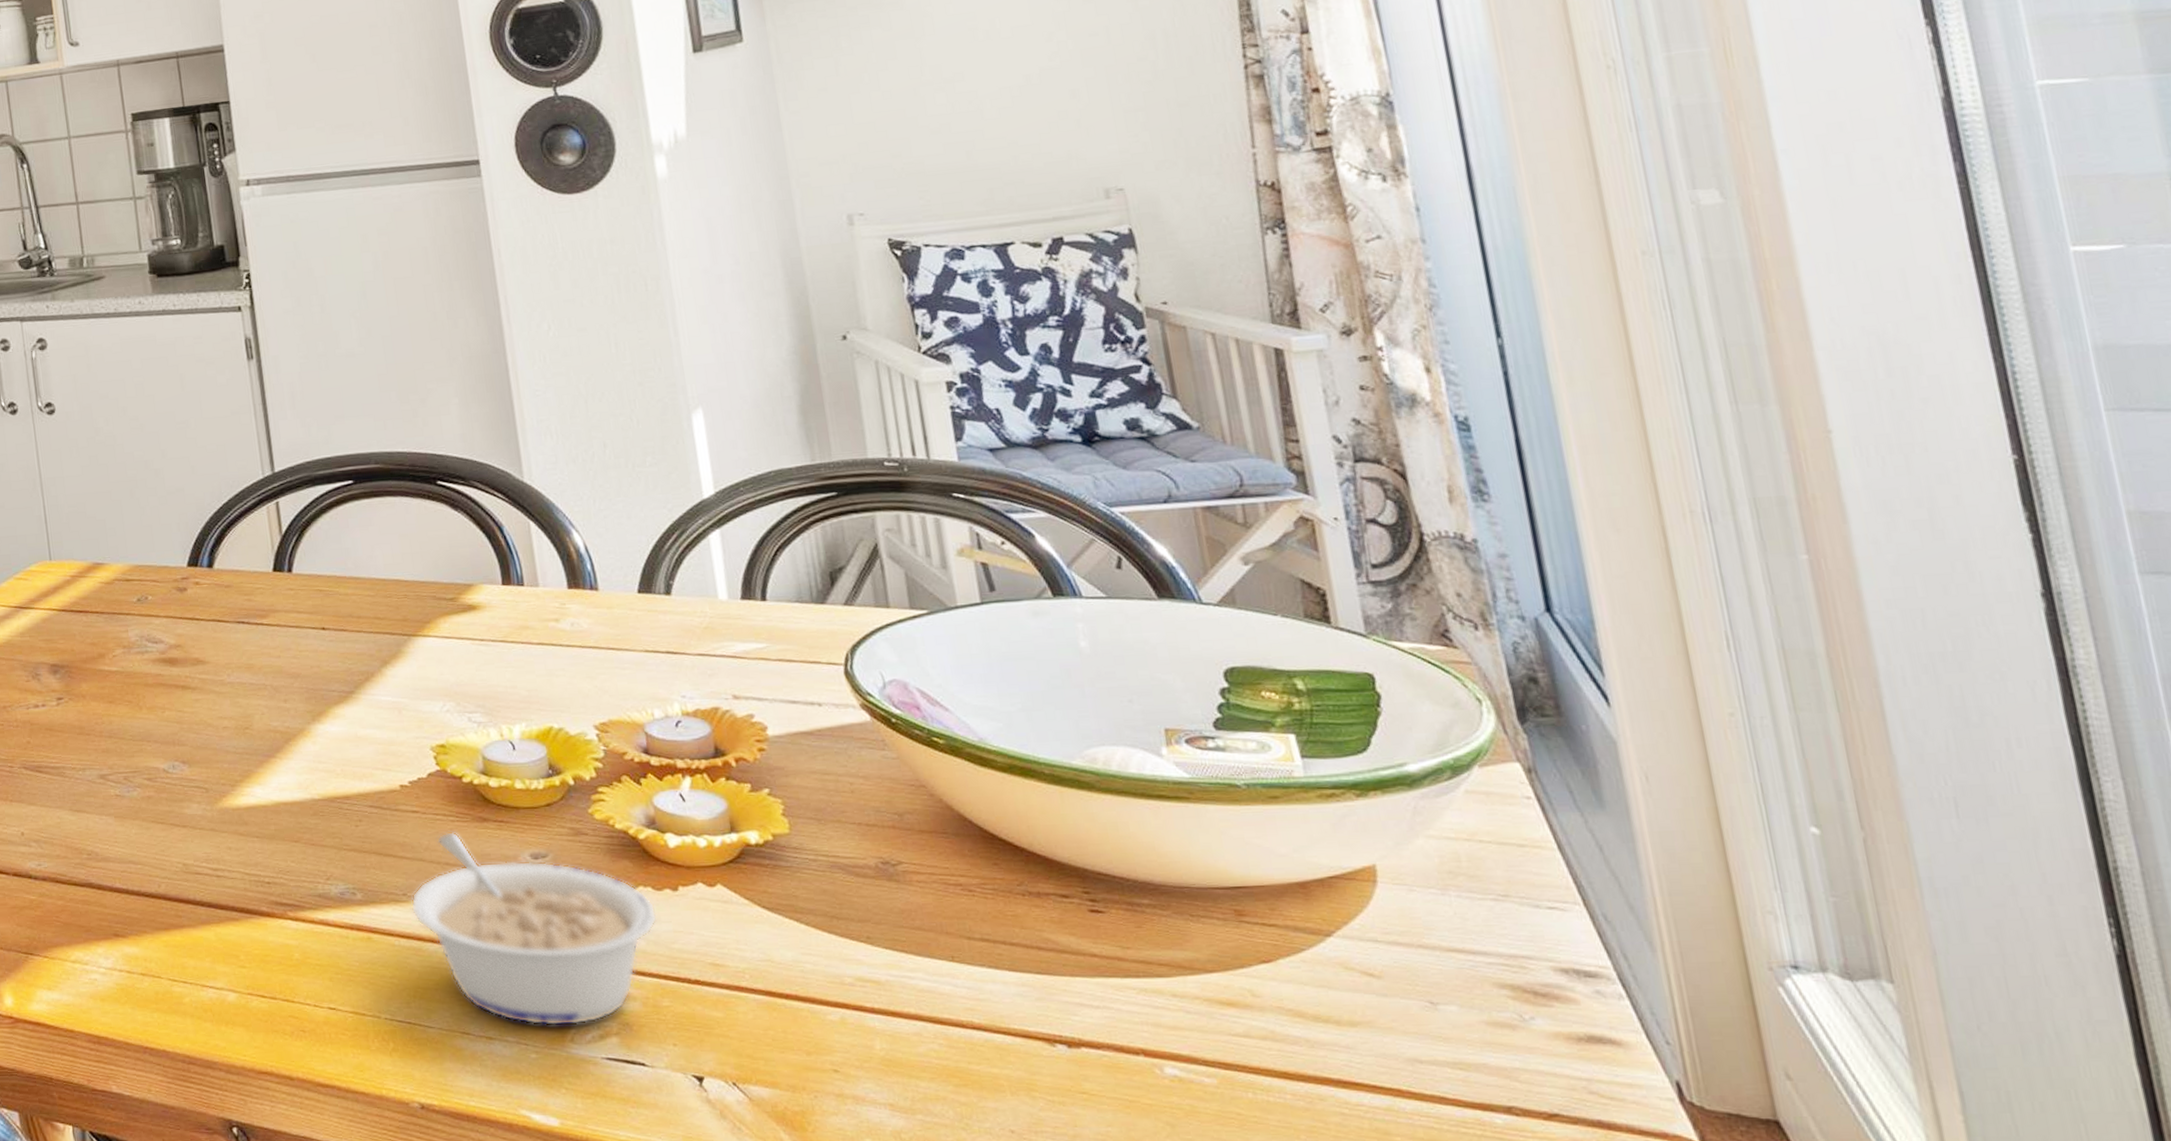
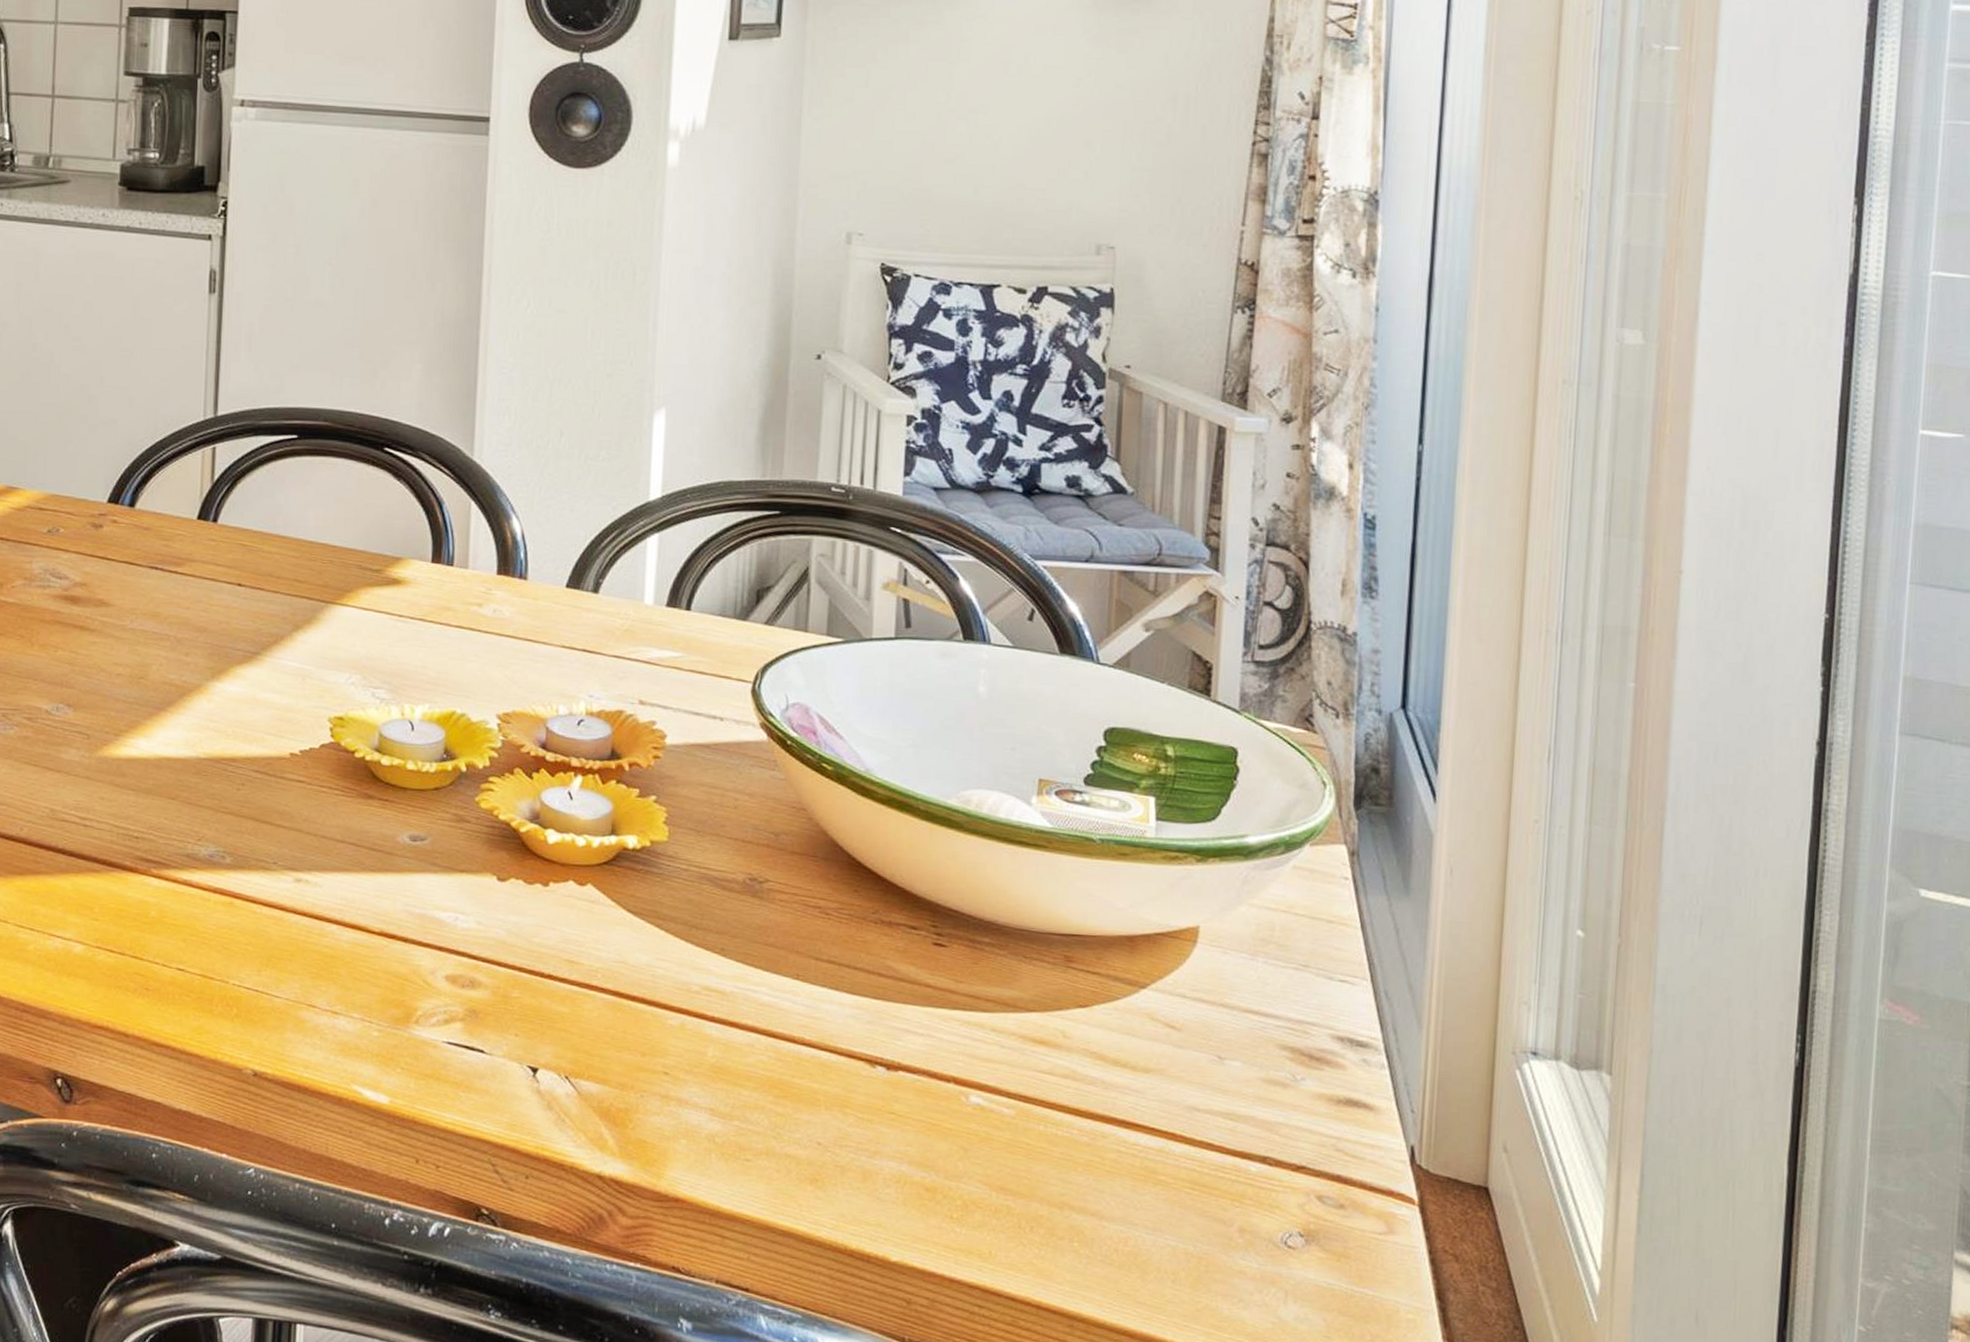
legume: present [410,832,658,1026] -> none [279,805,523,1008]

